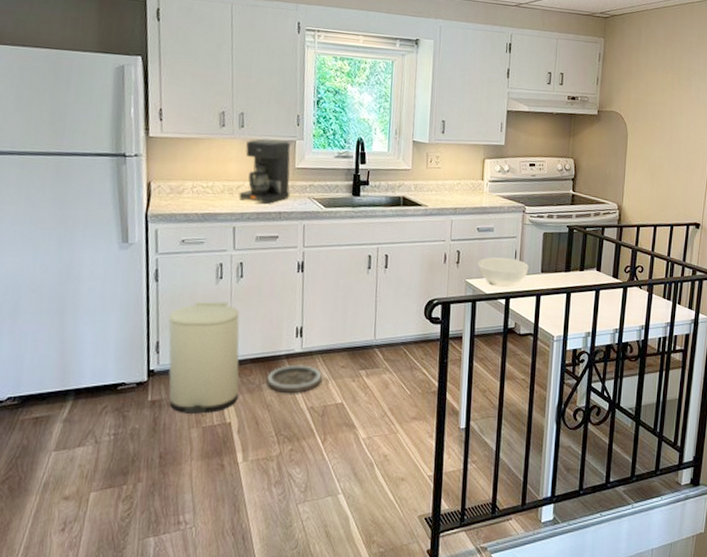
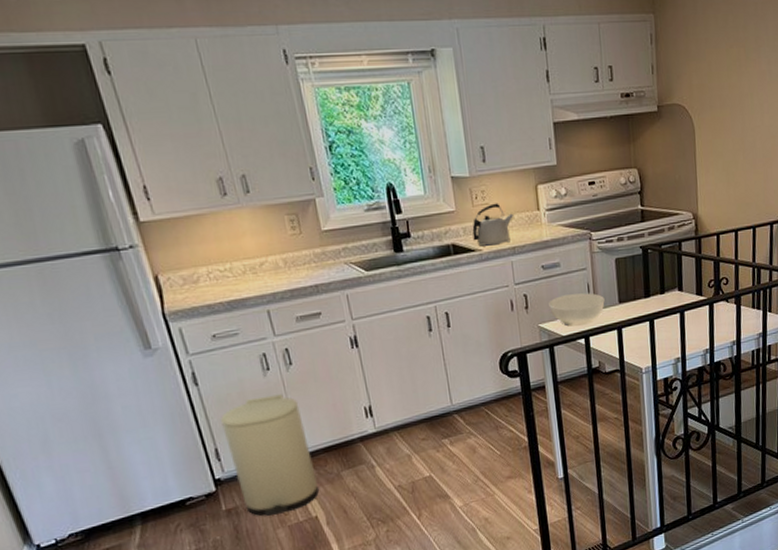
coffee maker: present [239,138,291,204] -> none [257,201,324,279]
pet bowl: present [267,364,322,394] -> none [345,444,404,478]
kettle: none [422,168,461,205] -> present [472,203,515,246]

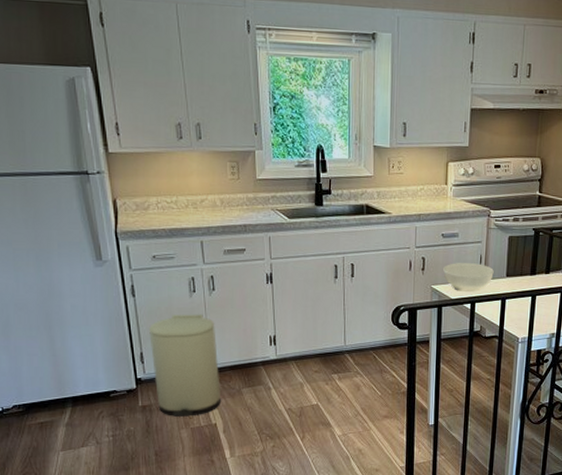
kettle: present [472,203,515,246] -> none [385,173,424,211]

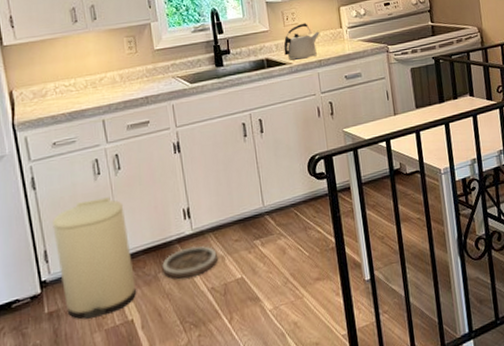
pet bowl: none [246,370,297,397] -> present [162,246,217,280]
kettle: none [385,173,424,211] -> present [283,23,320,60]
bowl: present [443,263,494,292] -> none [352,99,403,131]

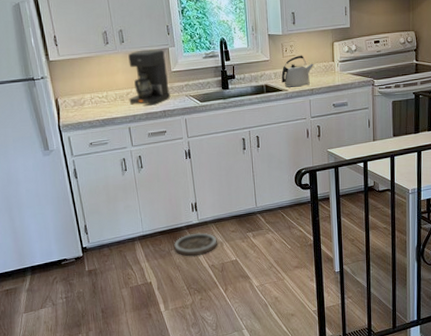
pedal bin: present [52,197,136,319] -> none [90,189,154,278]
coffee maker: none [102,25,154,92] -> present [128,49,171,105]

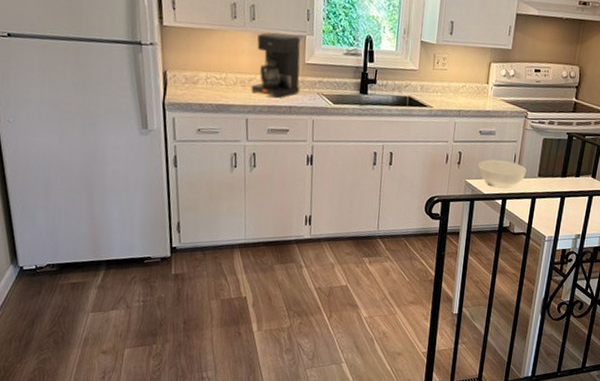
pet bowl: present [174,232,217,257] -> none [278,249,329,276]
kettle: present [281,55,314,87] -> none [427,70,467,107]
bowl: none [337,127,382,153] -> present [478,159,527,189]

